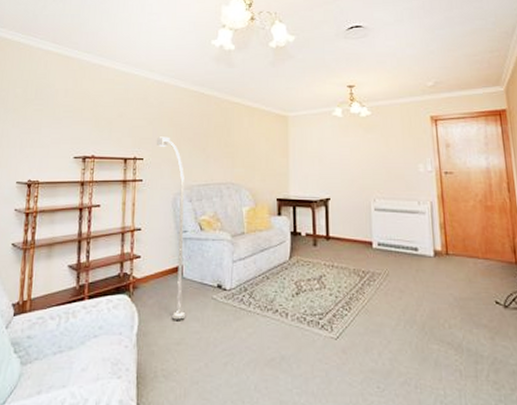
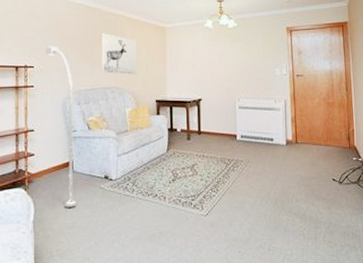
wall art: none [216,122,255,169] -> present [101,33,137,75]

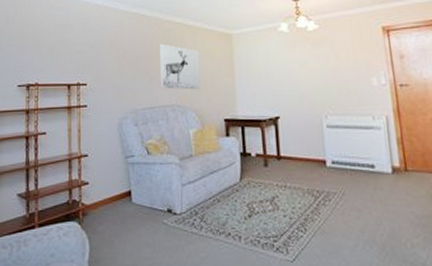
floor lamp: present [45,46,77,208] -> none [98,61,137,246]

